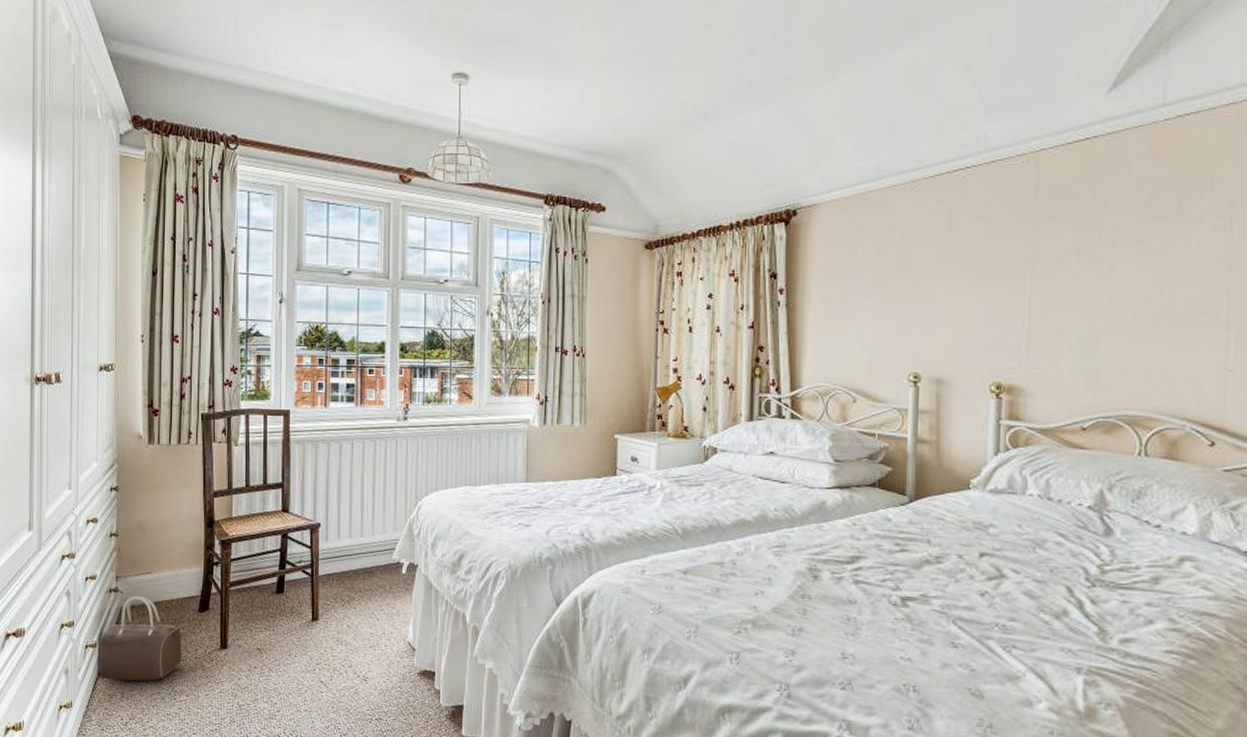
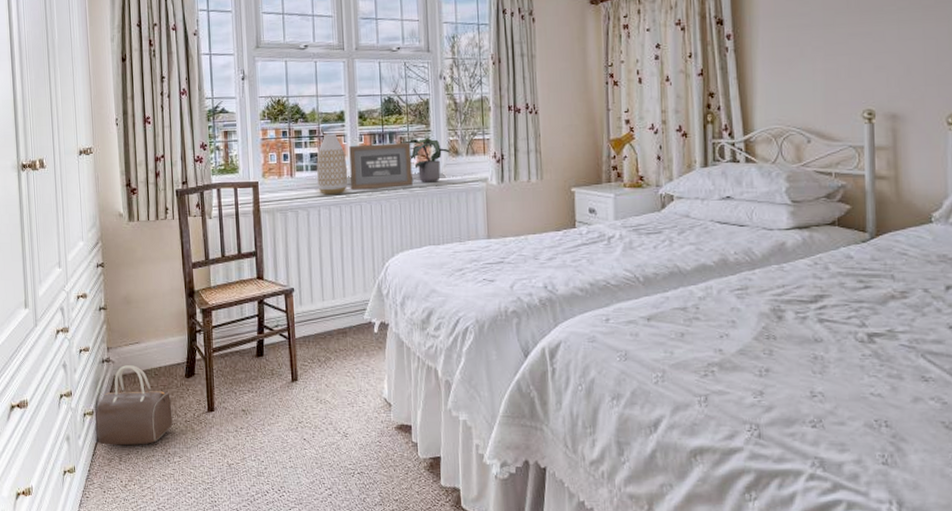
vase: none [353,365,384,428] -> present [316,134,347,195]
picture frame: none [387,377,452,425] -> present [349,142,413,190]
potted plant: none [443,375,495,421] -> present [402,138,452,183]

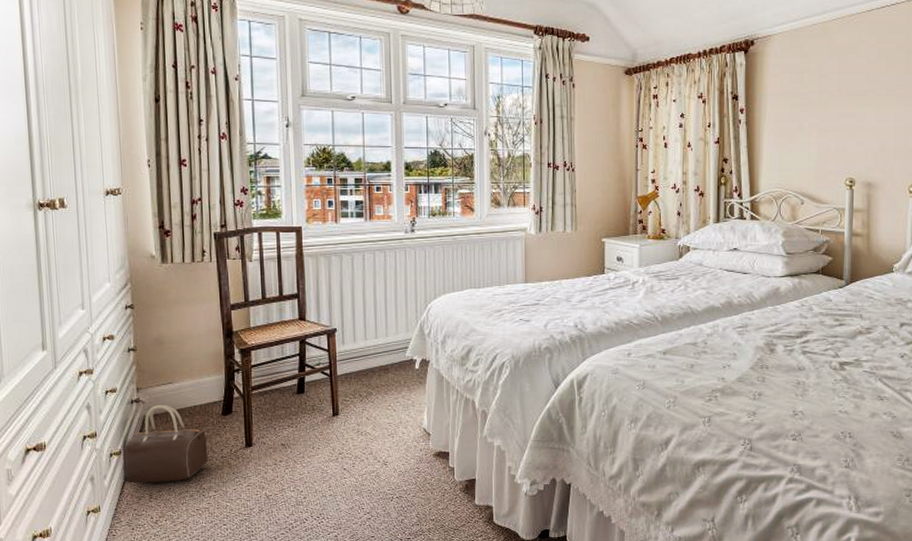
vase: present [316,134,347,195] -> none [362,183,392,240]
picture frame: present [349,142,413,190] -> none [395,192,456,237]
potted plant: present [402,138,452,183] -> none [446,190,495,231]

